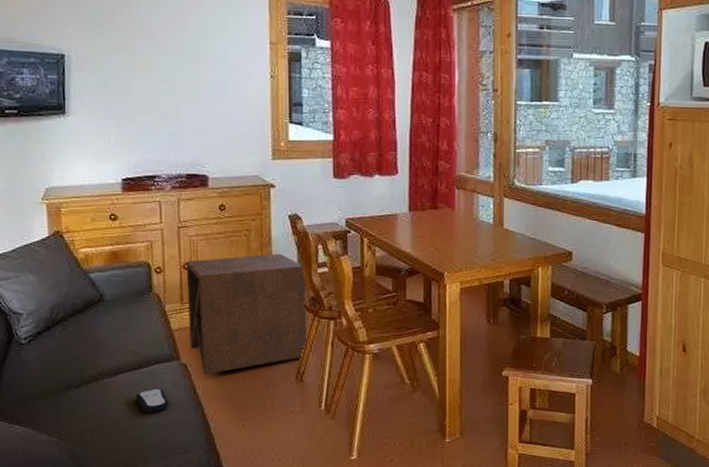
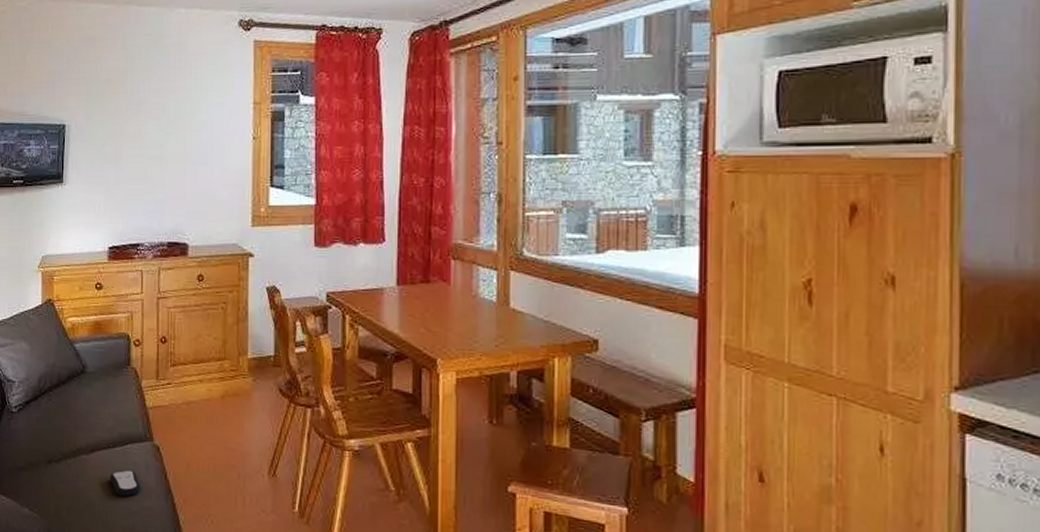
side table: present [185,253,307,375] -> none [163,329,282,460]

